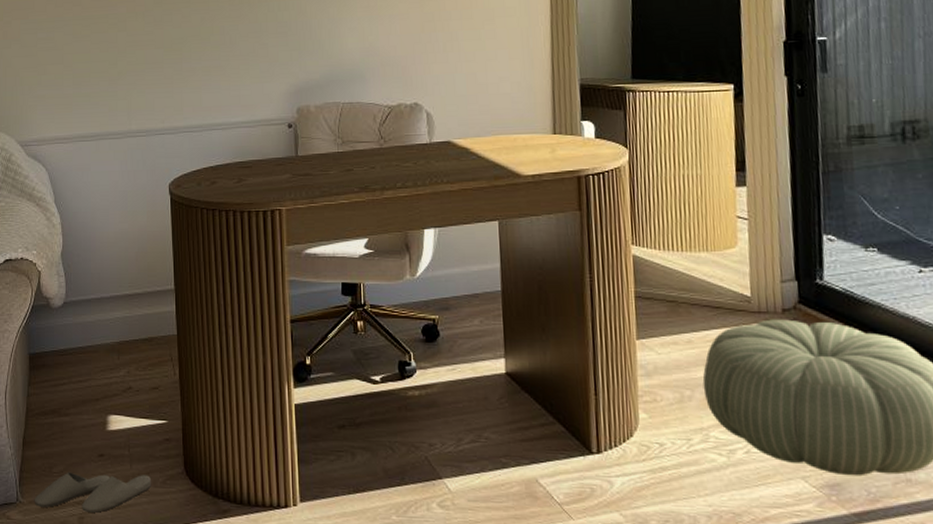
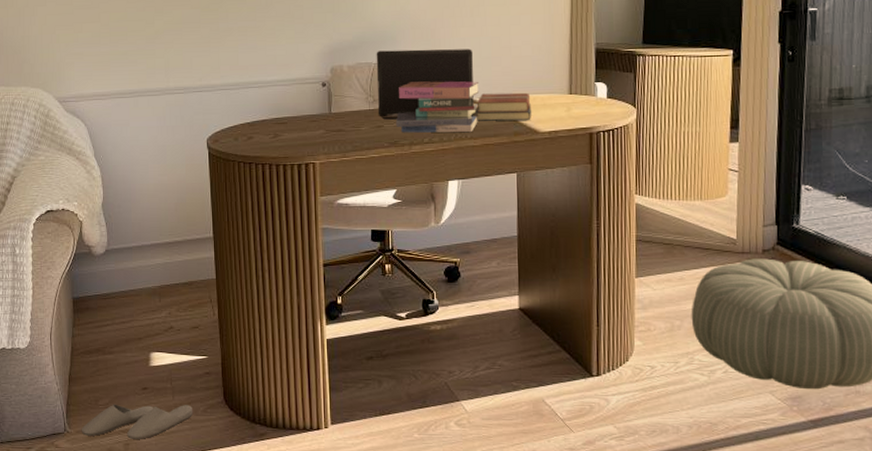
laptop computer: none [344,86,455,163] -> present [376,49,479,120]
books: none [366,121,455,177] -> present [396,81,479,133]
books: none [451,132,512,164] -> present [475,92,531,121]

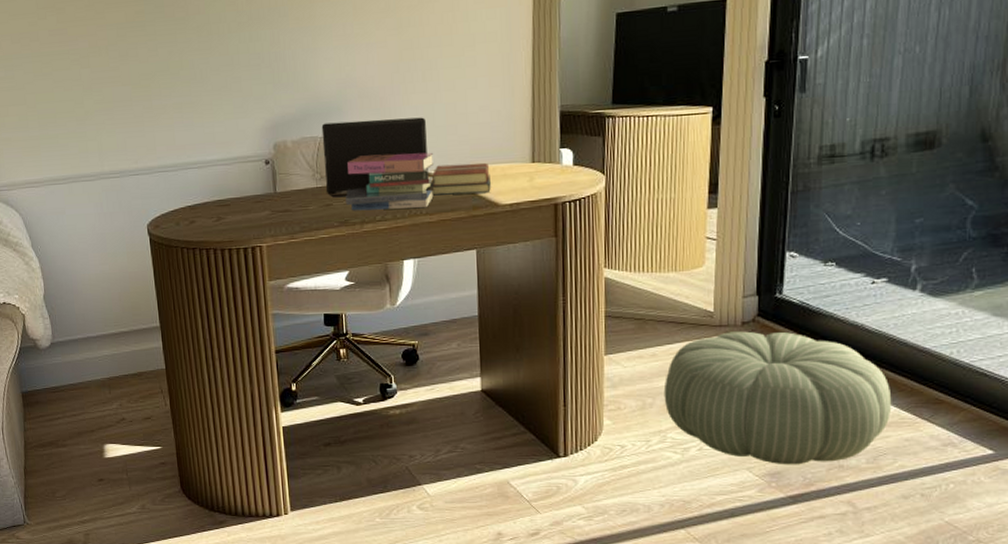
slippers: present [81,404,192,439] -> none [40,495,150,529]

